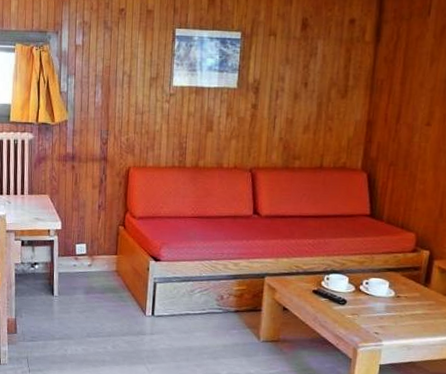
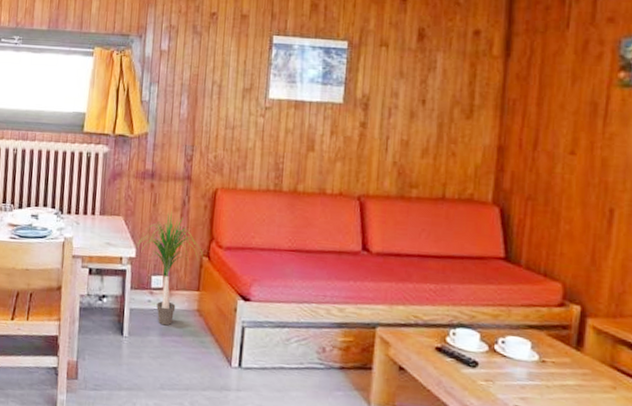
potted plant: none [61,188,120,285] -> present [135,211,204,326]

